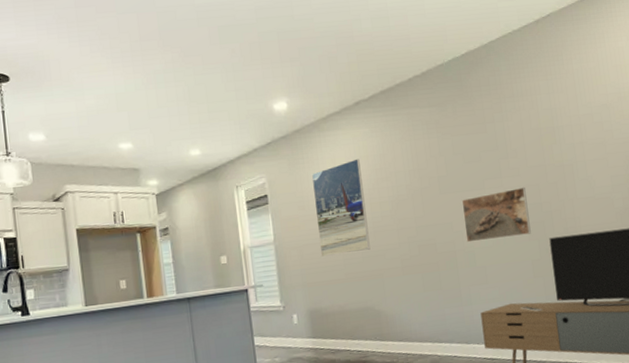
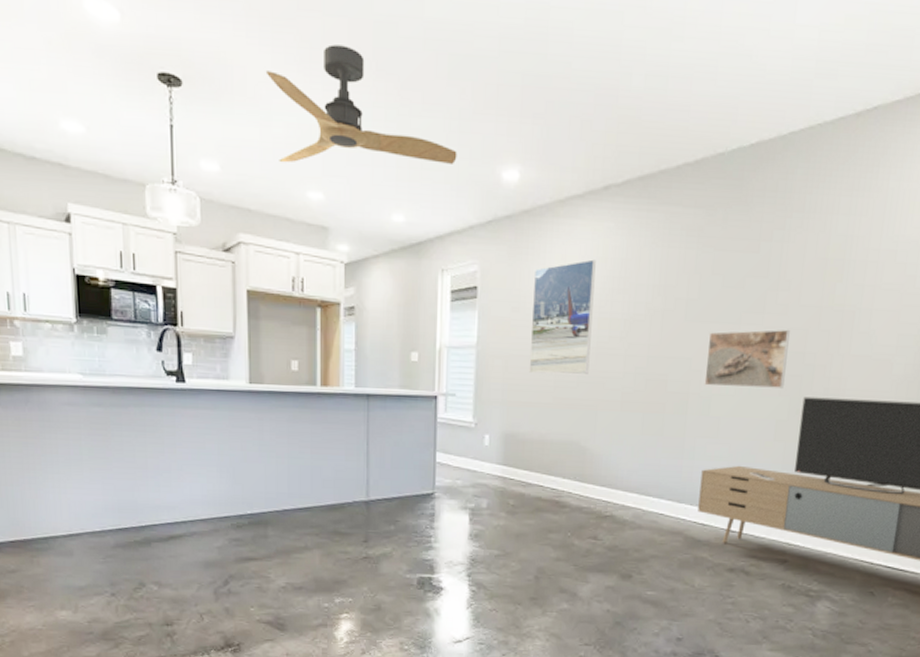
ceiling fan: none [75,32,236,126] -> present [265,44,457,164]

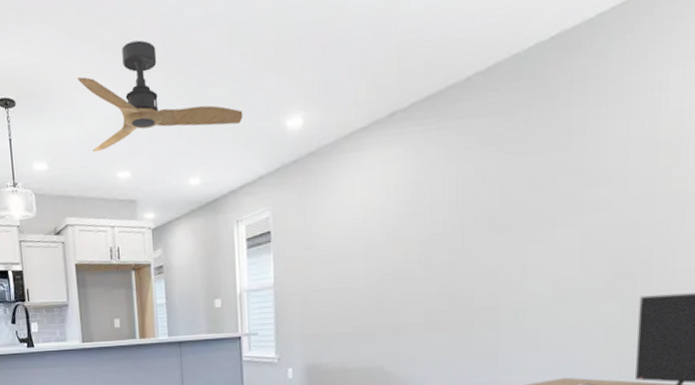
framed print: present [528,259,596,375] -> none [325,187,387,305]
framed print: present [704,329,790,388] -> none [516,225,616,297]

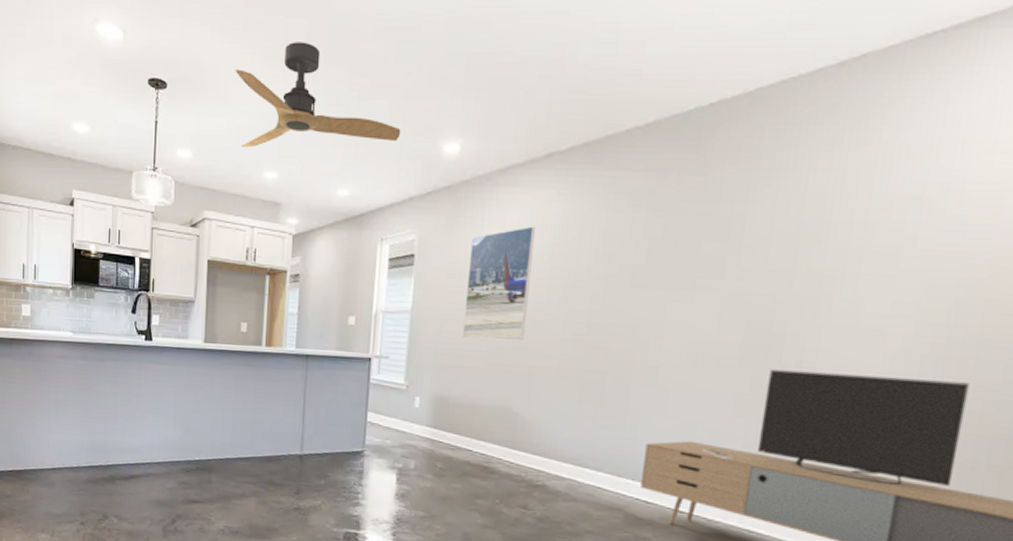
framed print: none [325,187,387,305] -> present [462,226,535,341]

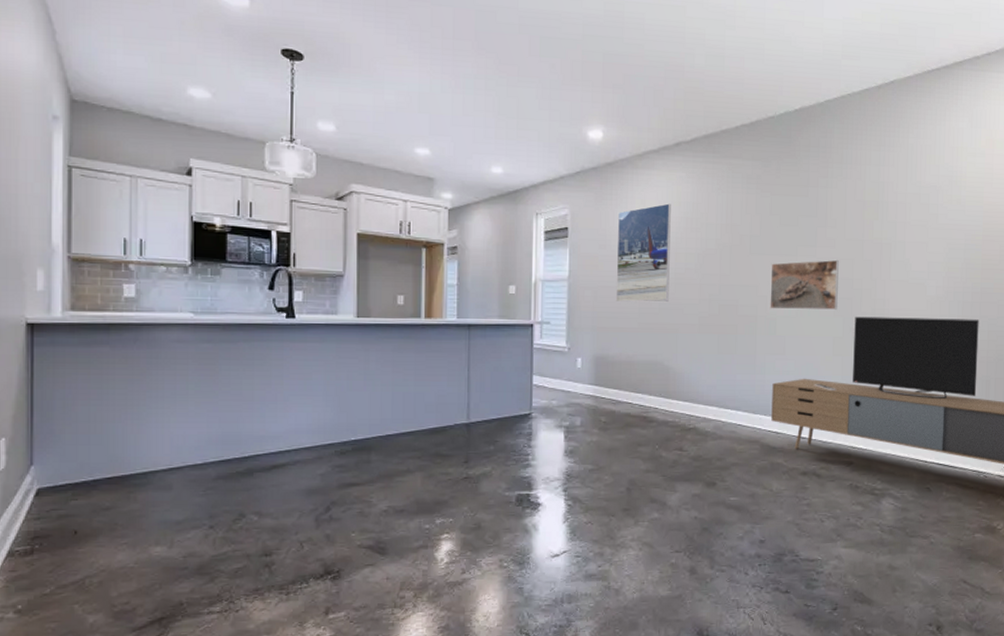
ceiling fan: present [235,42,401,148] -> none [379,28,549,125]
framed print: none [651,295,754,359] -> present [770,259,839,310]

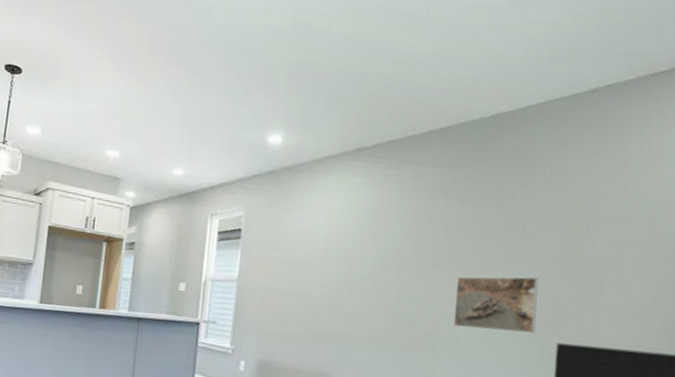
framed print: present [615,203,671,303] -> none [284,209,349,310]

